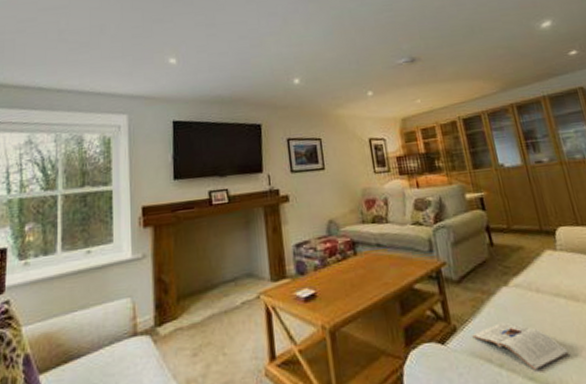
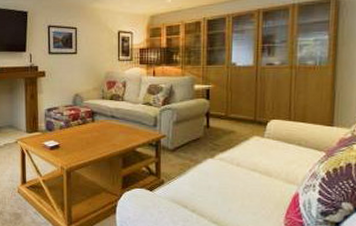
magazine: present [472,322,569,371] -> none [175,183,251,218]

